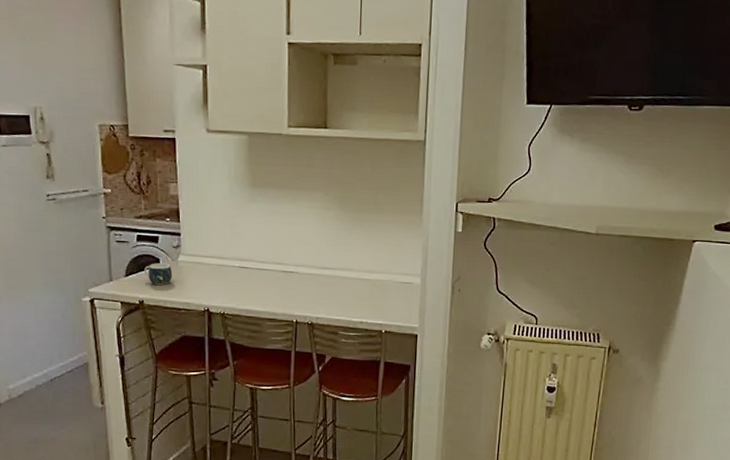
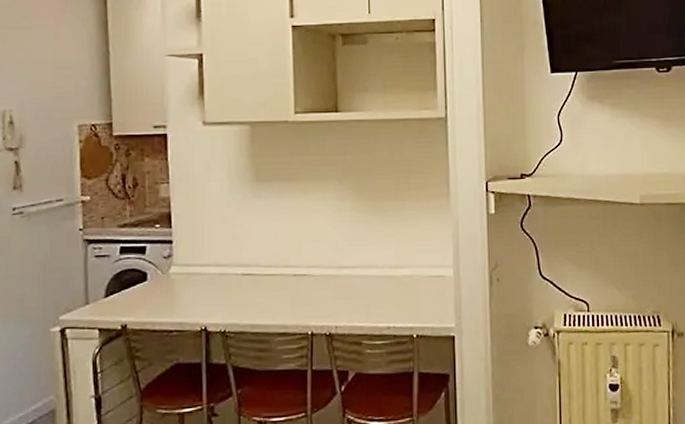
mug: present [144,263,173,285] -> none [128,277,163,304]

